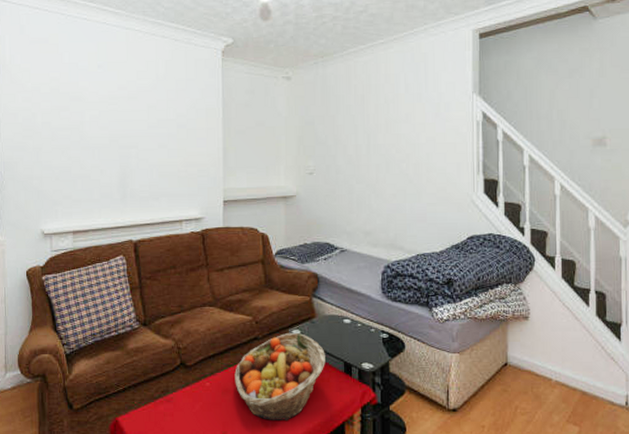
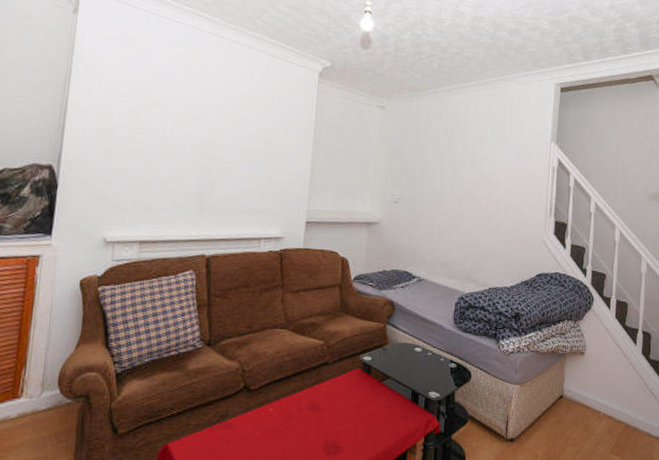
fruit basket: present [234,332,325,422] -> none [299,358,394,450]

